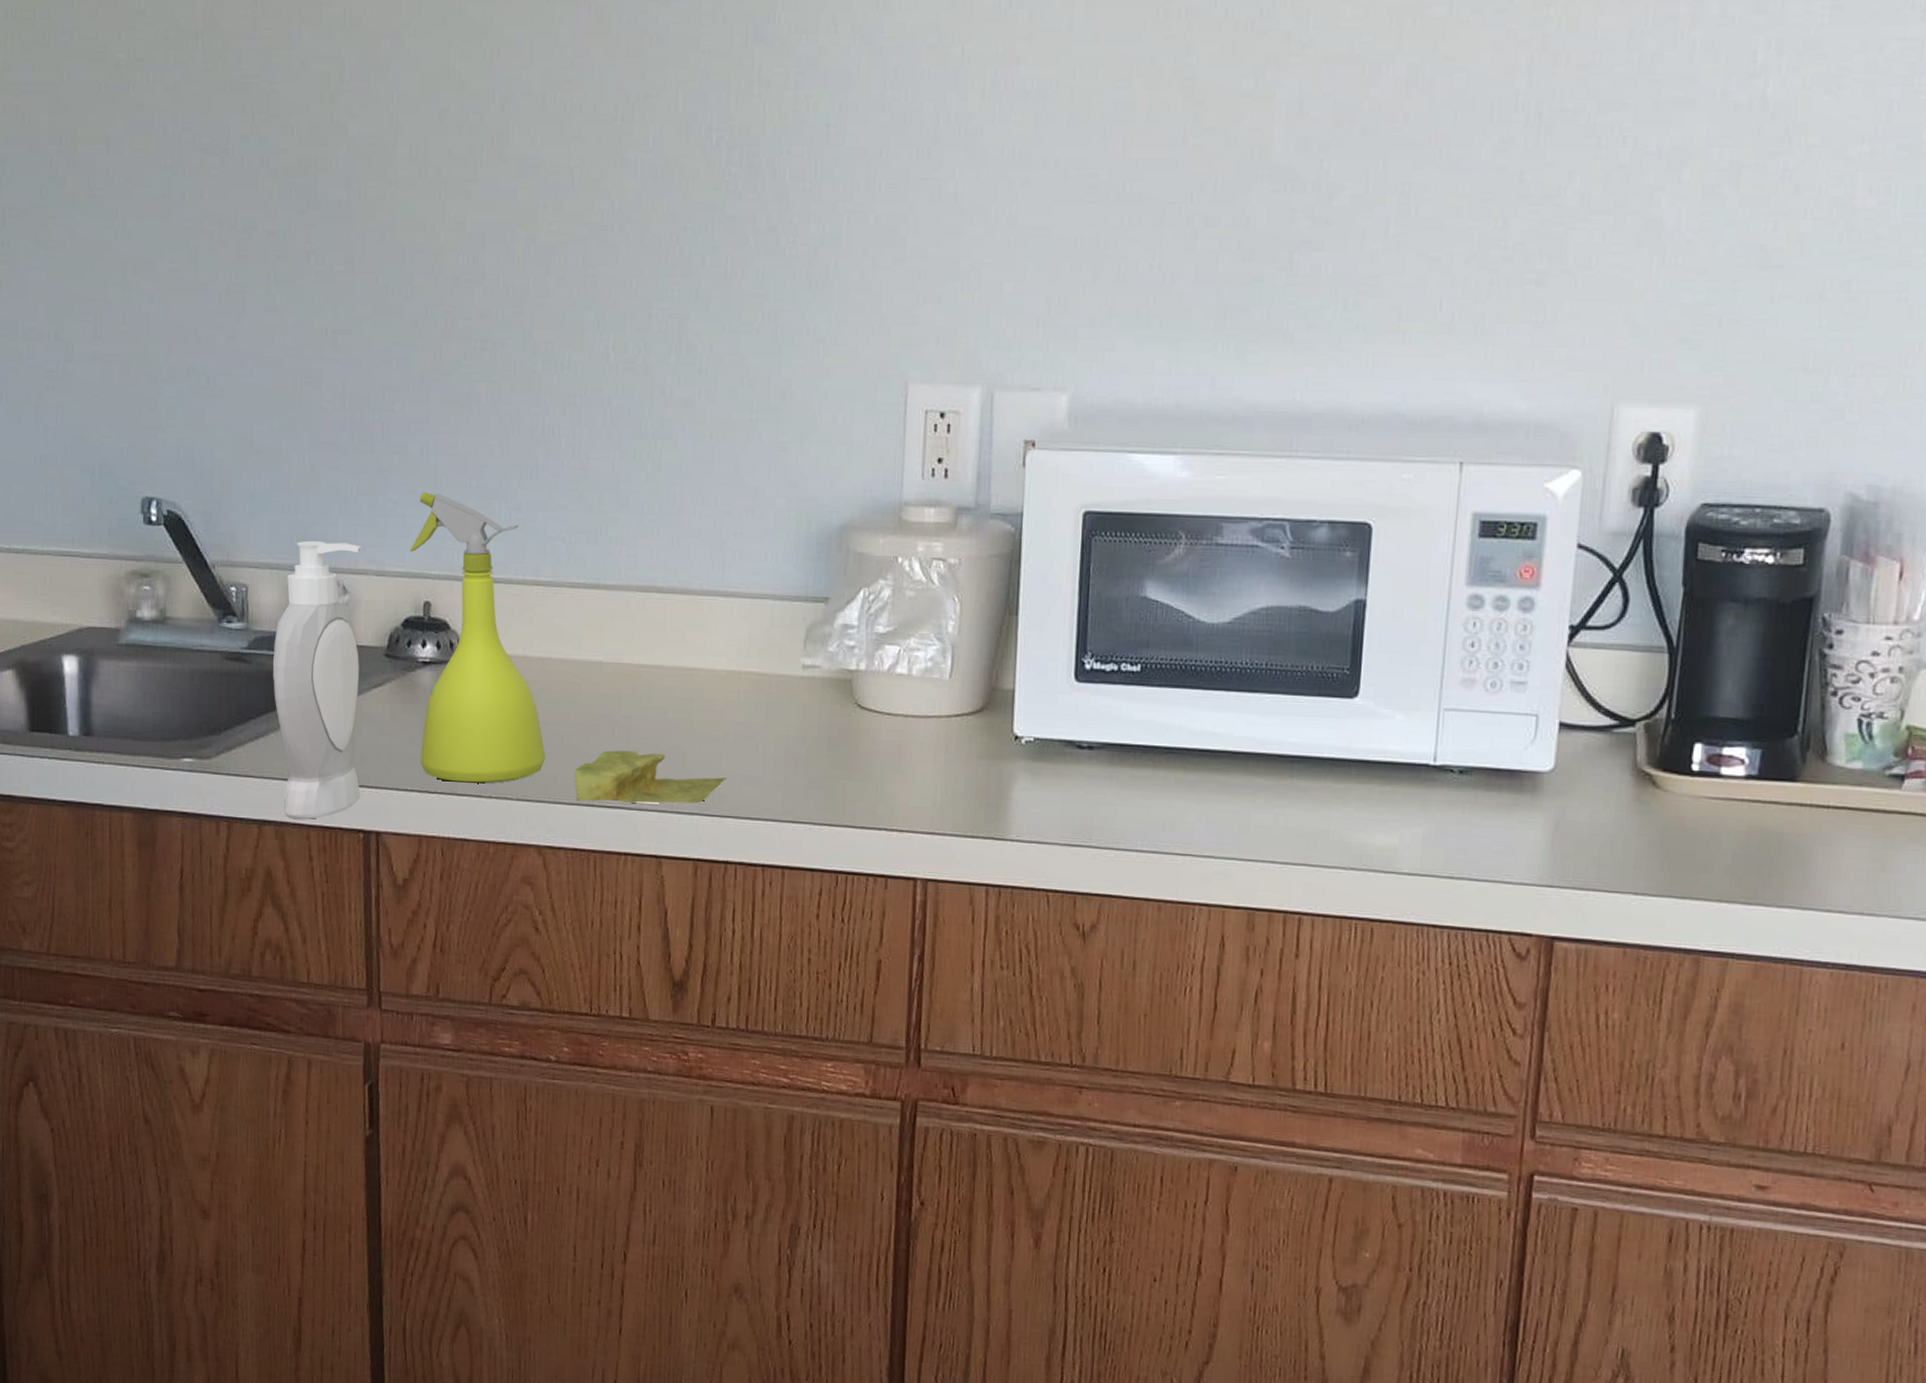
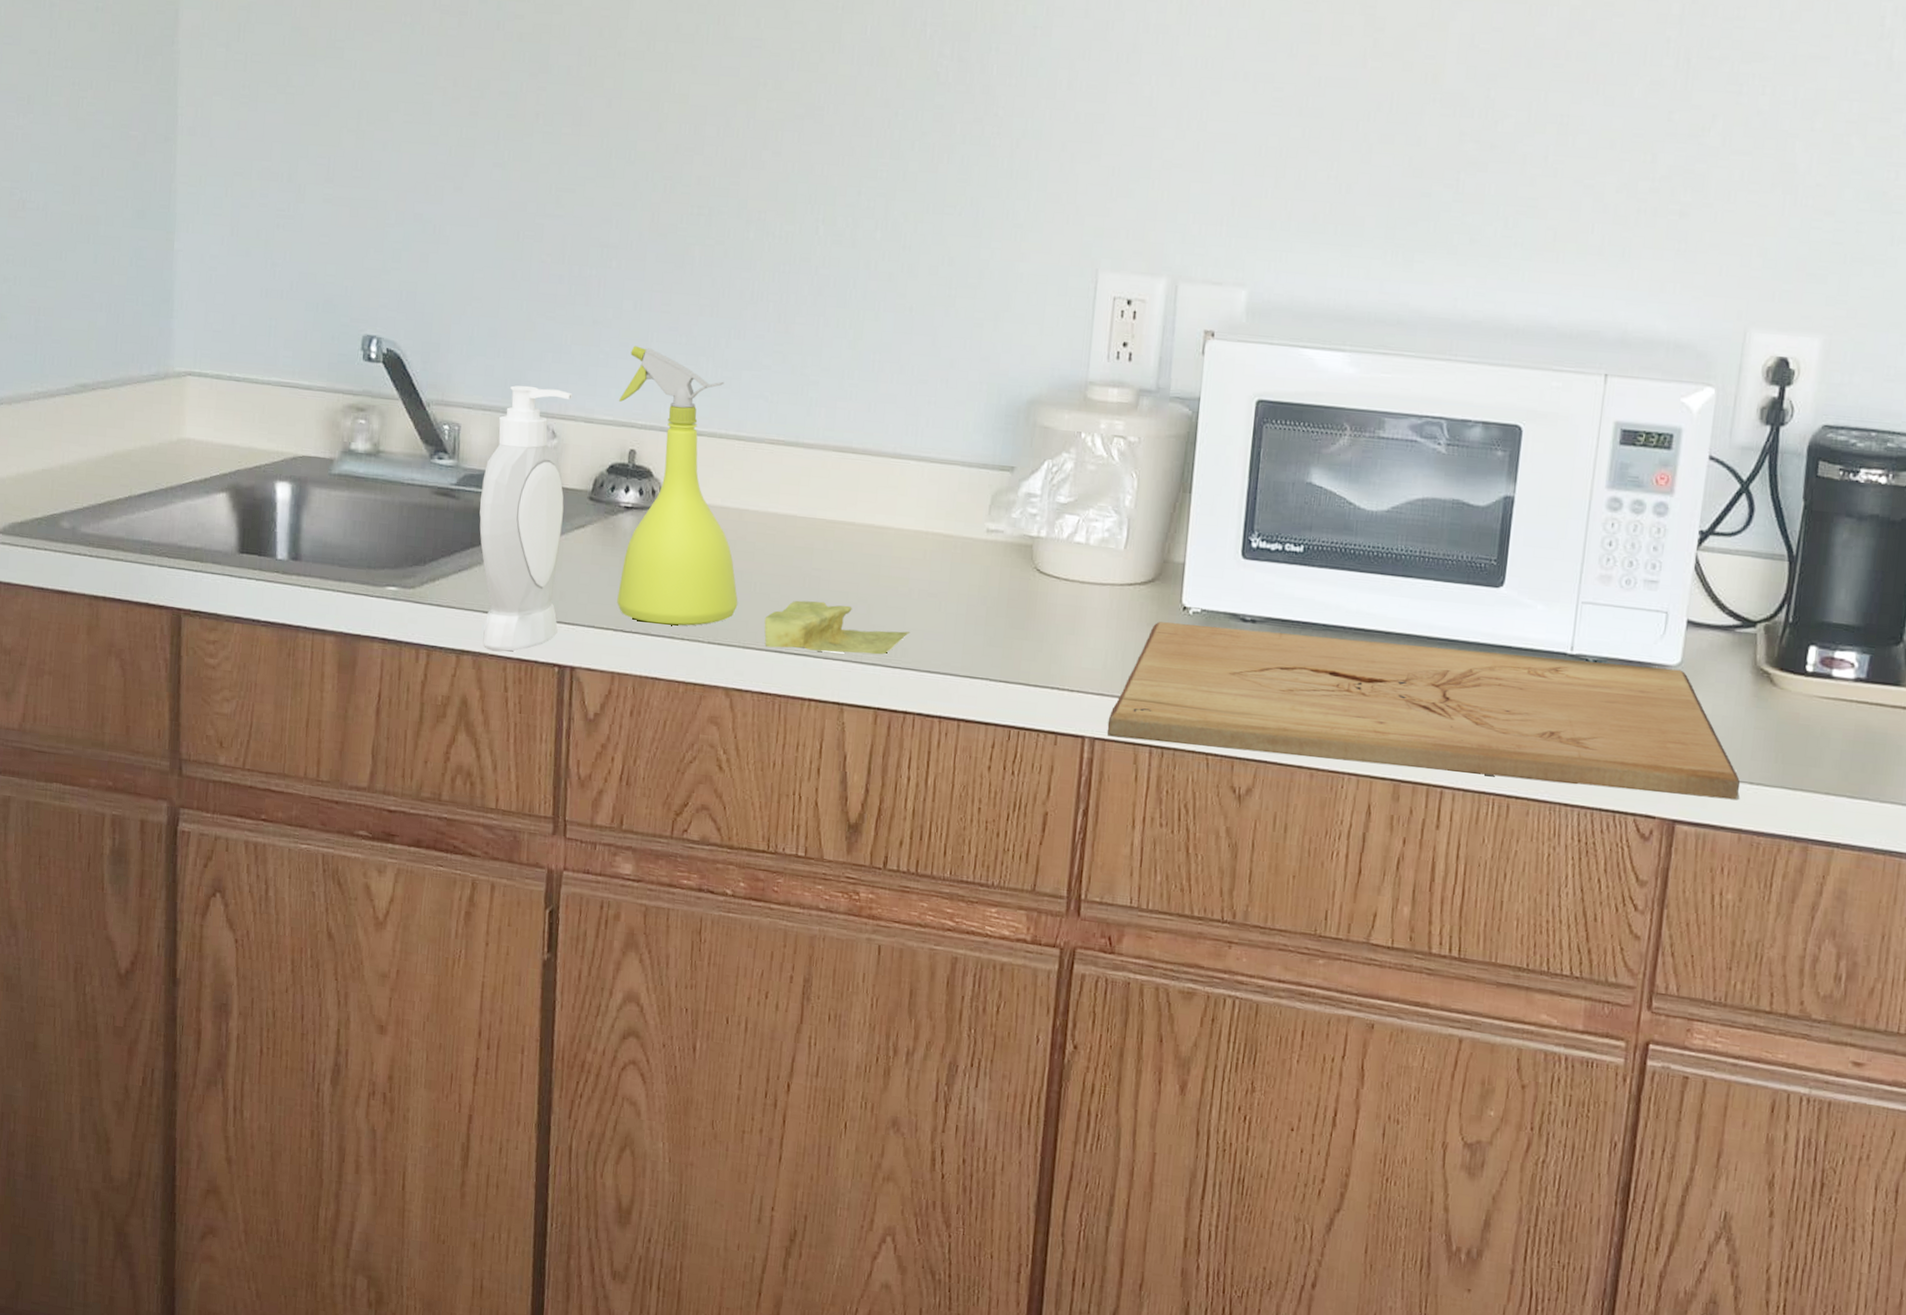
cutting board: none [939,753,1624,913] -> present [1106,622,1741,801]

